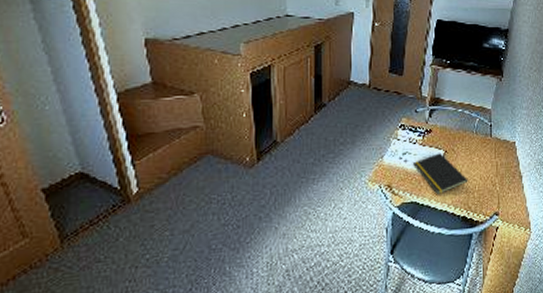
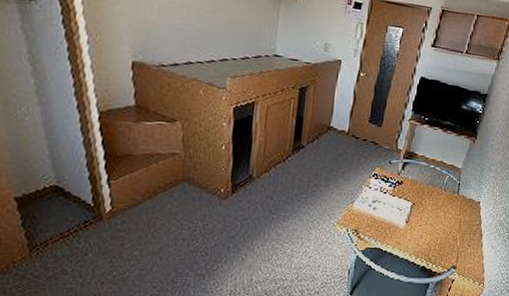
notepad: present [413,153,468,194] -> none [381,204,432,243]

